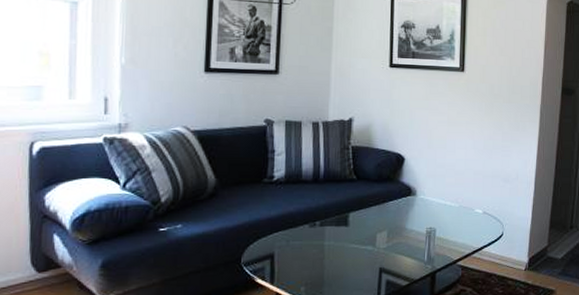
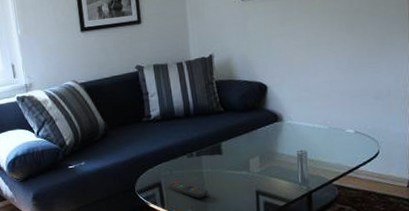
remote control: none [280,254,327,274] -> present [167,182,208,198]

